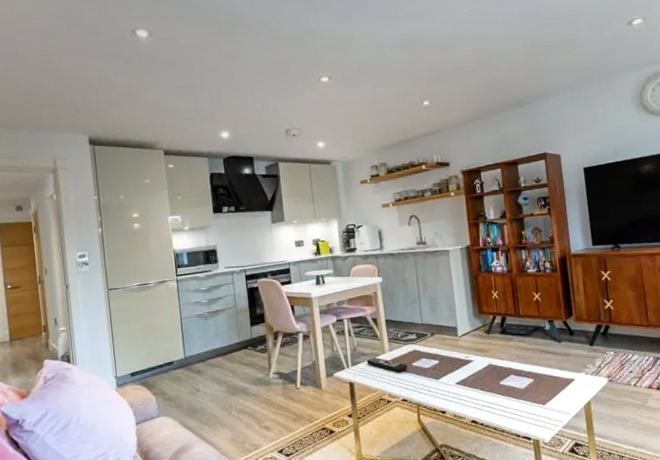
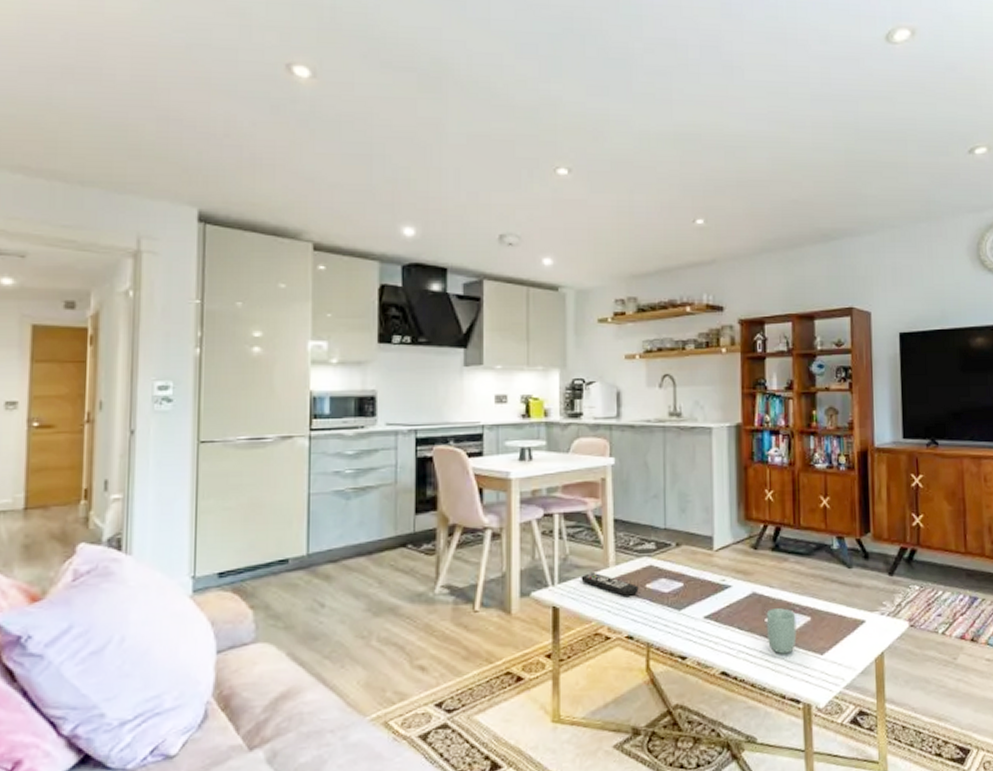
cup: none [500,374,525,406] -> present [766,608,797,654]

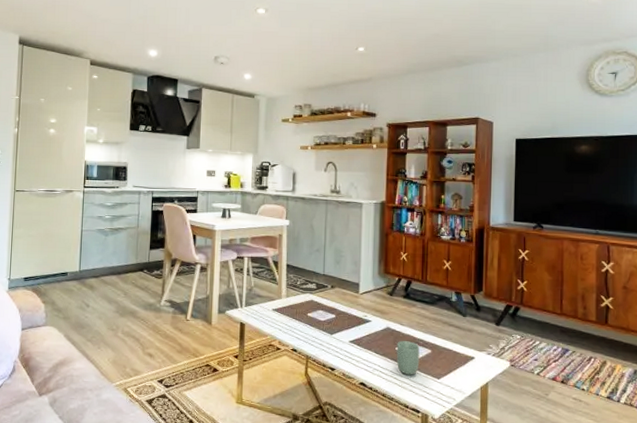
remote control: present [581,573,639,596] -> none [261,301,302,321]

